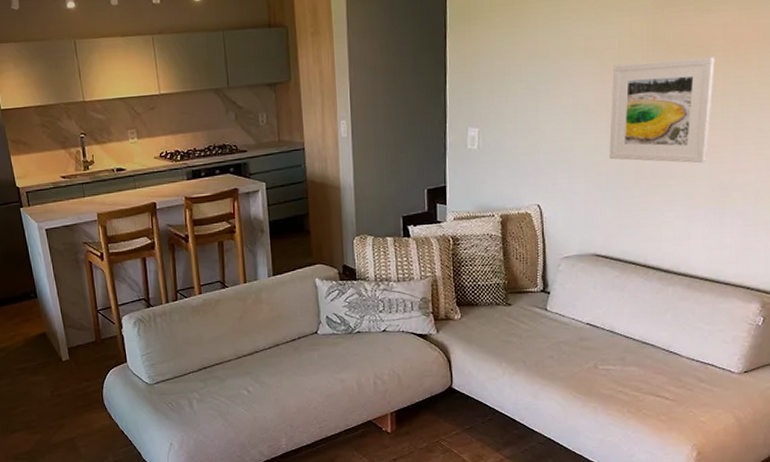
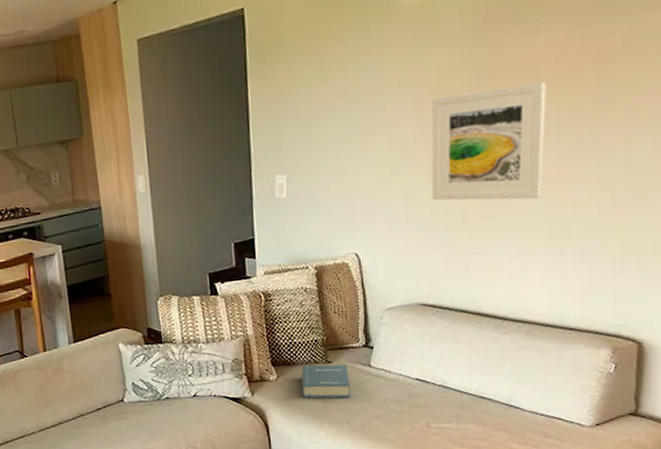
hardback book: none [483,306,528,339] -> present [301,364,351,399]

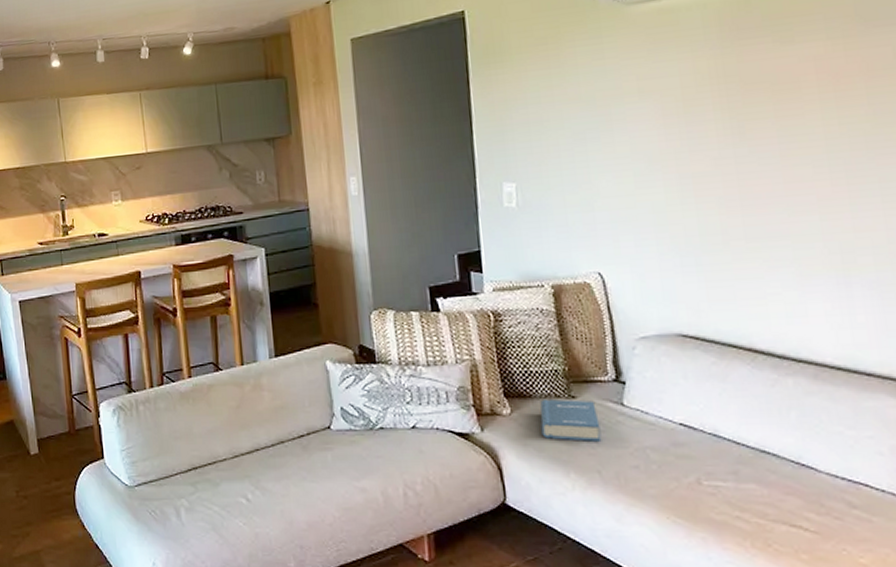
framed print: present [431,82,547,201] -> none [678,94,816,221]

